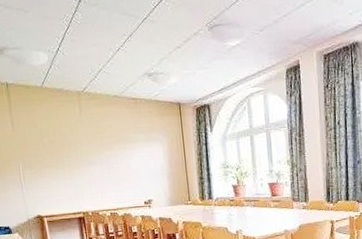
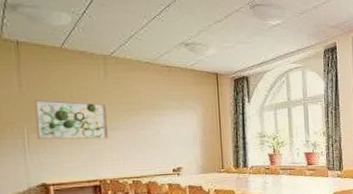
wall art: none [25,137,88,175] -> present [34,99,109,140]

